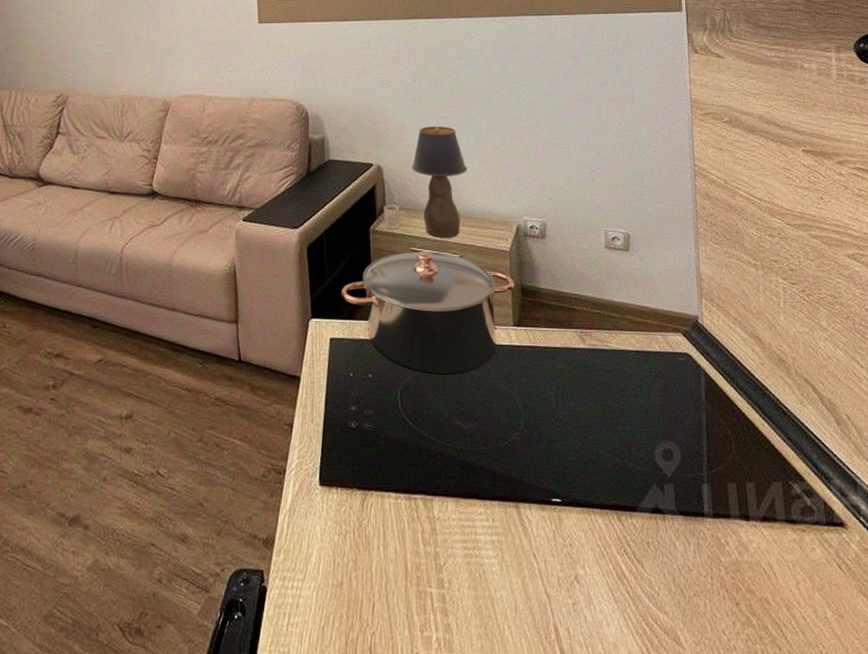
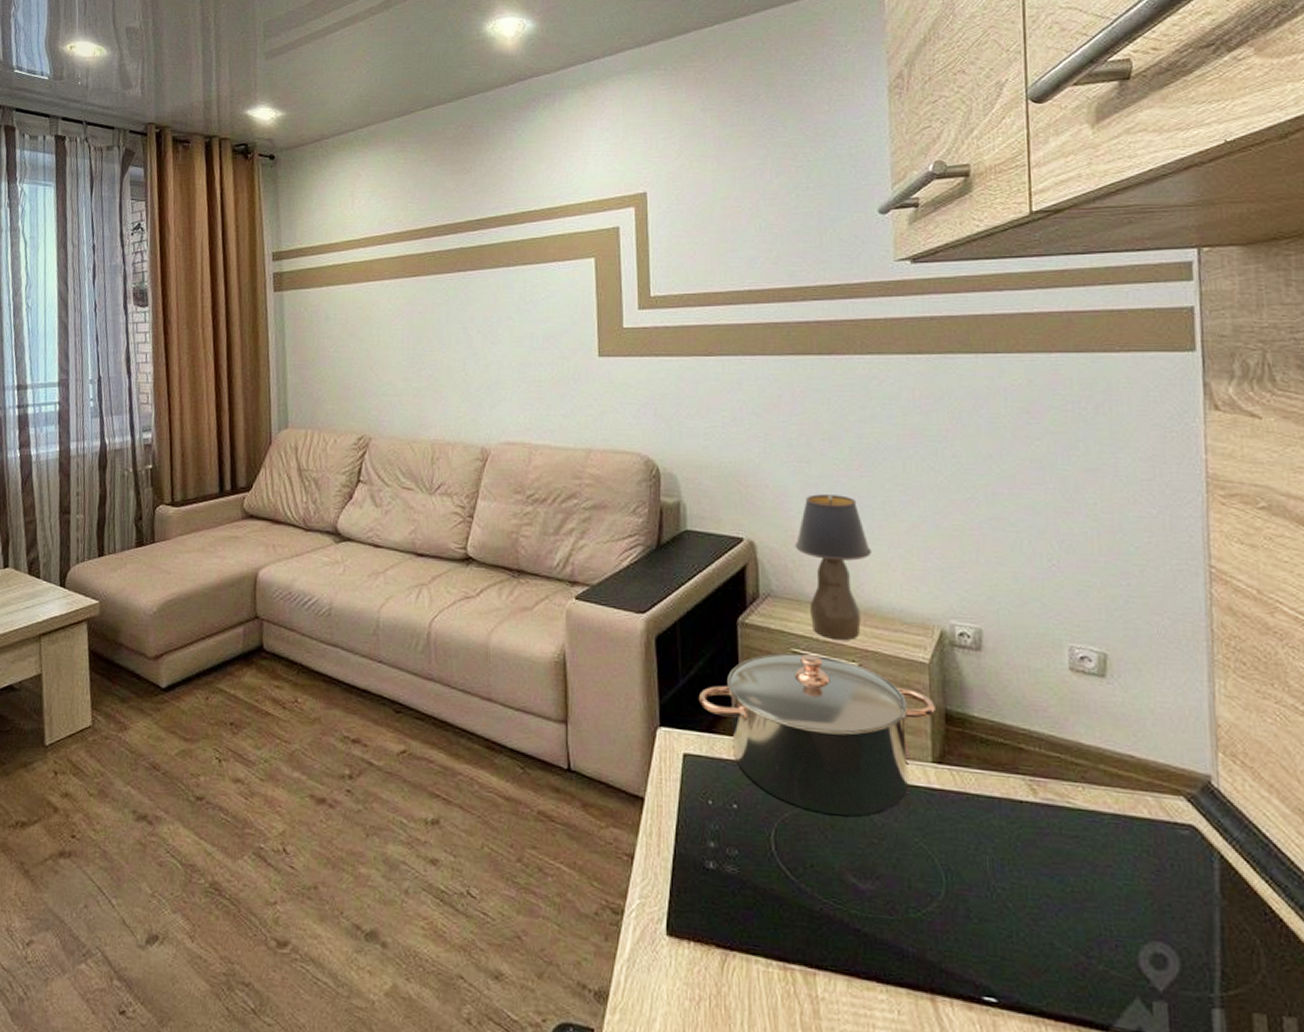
mug: present [383,204,407,230] -> none [756,591,788,624]

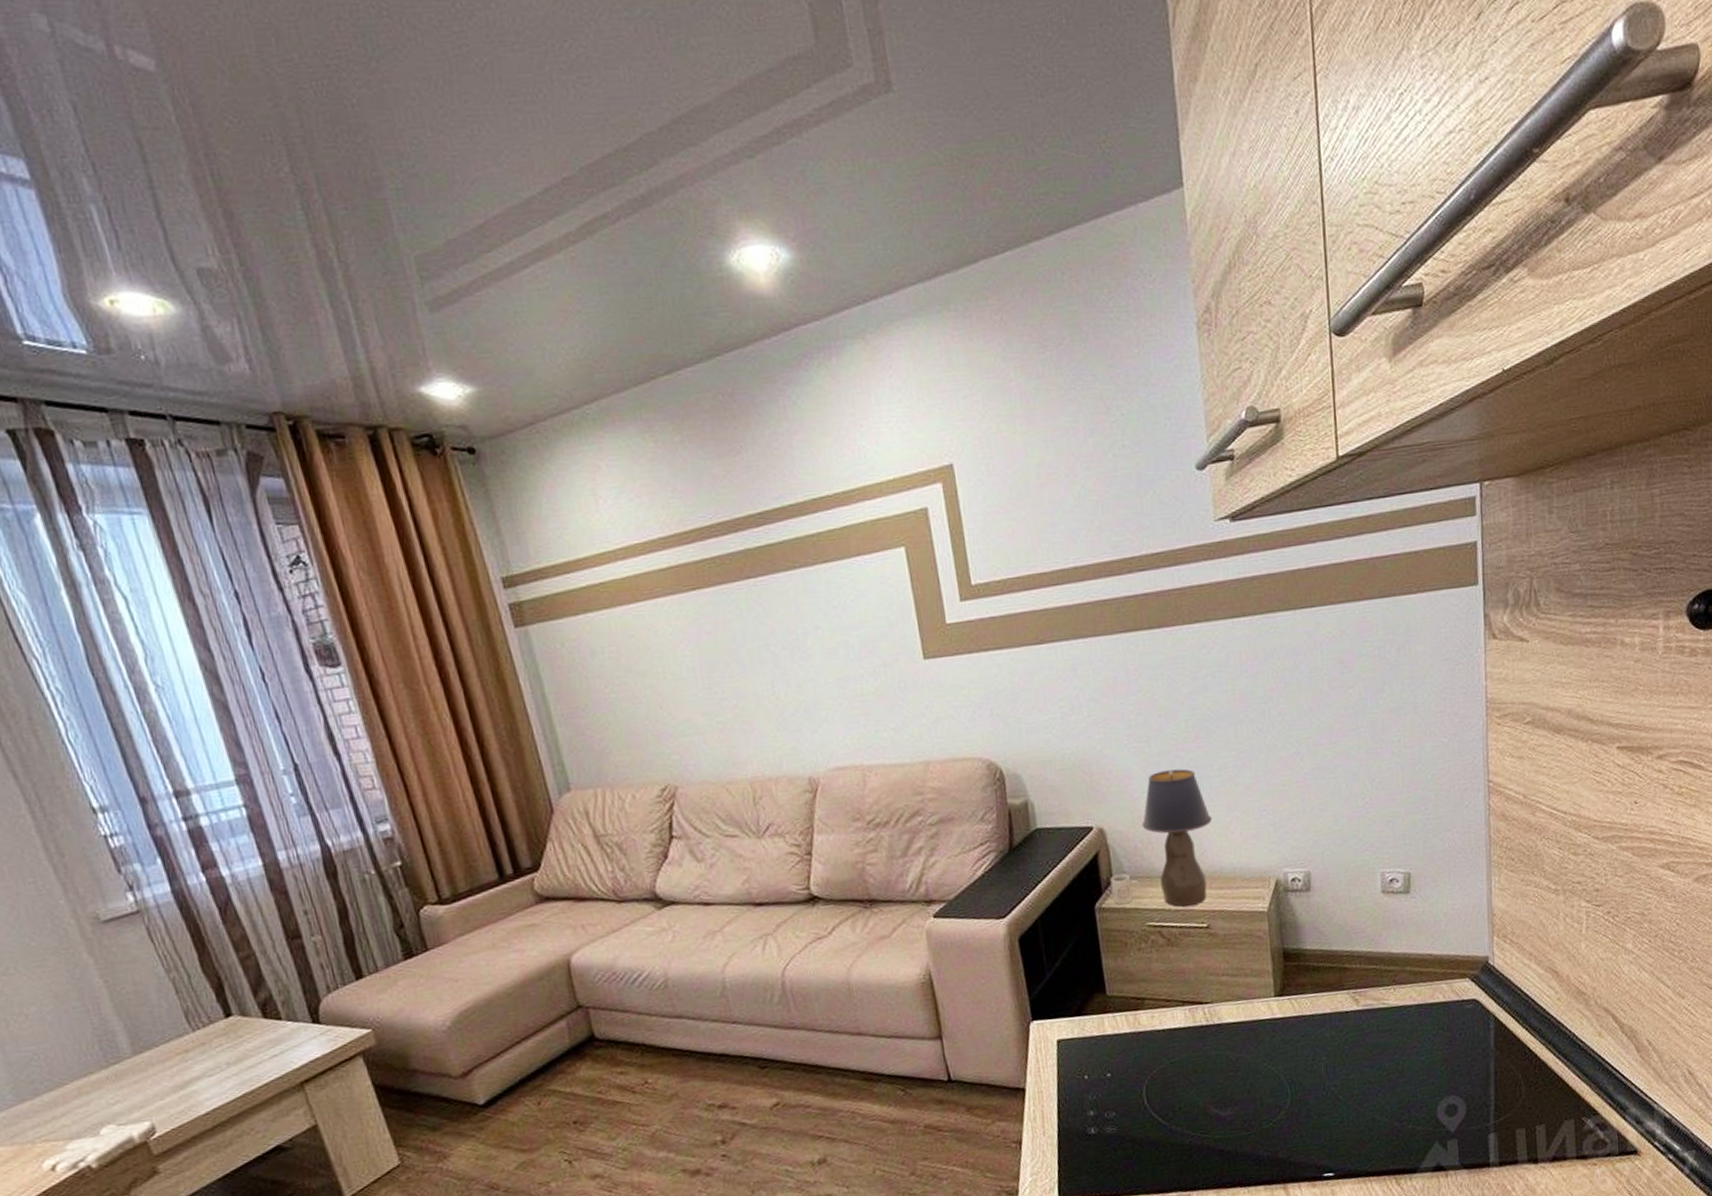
cooking pot: present [698,652,935,818] -> none [1065,923,1275,1064]
mug: none [756,591,788,624] -> present [1110,873,1141,905]

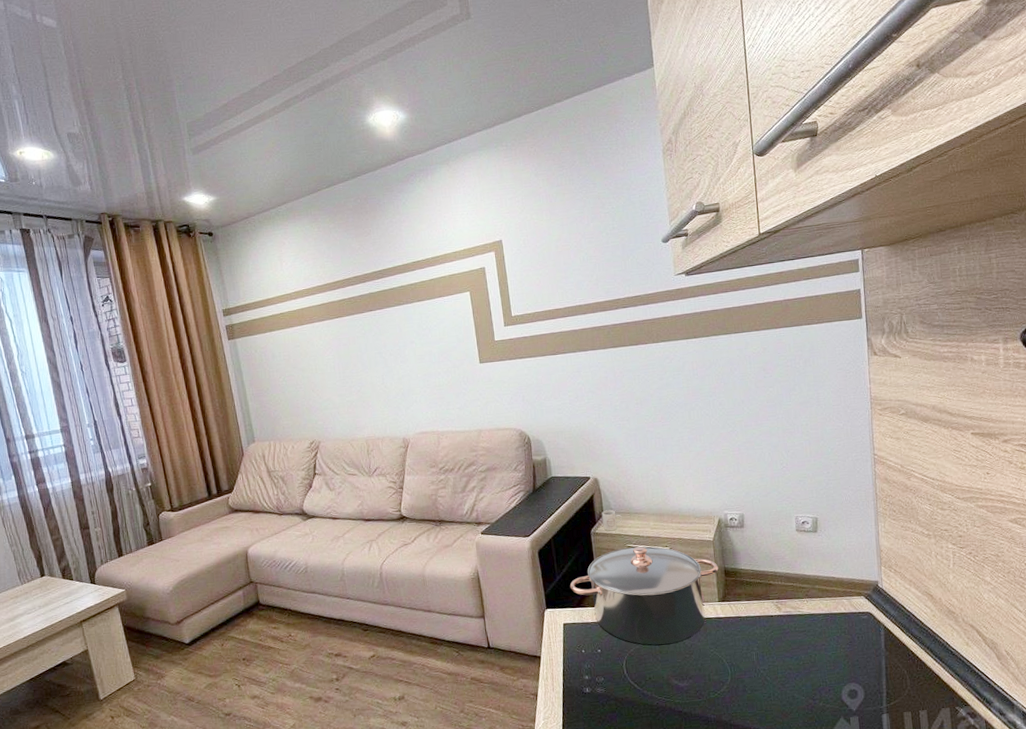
cooking pot: none [1065,923,1275,1064] -> present [570,546,719,646]
table lamp: present [1142,768,1212,907] -> none [624,439,673,535]

